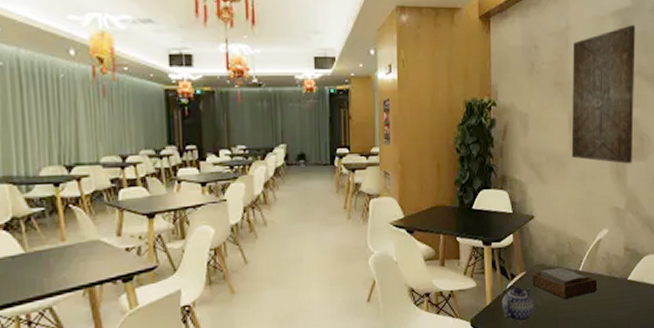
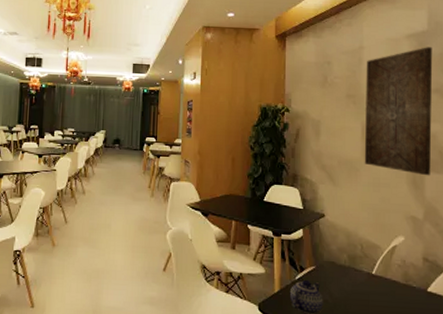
napkin holder: present [532,267,598,300] -> none [321,267,393,301]

